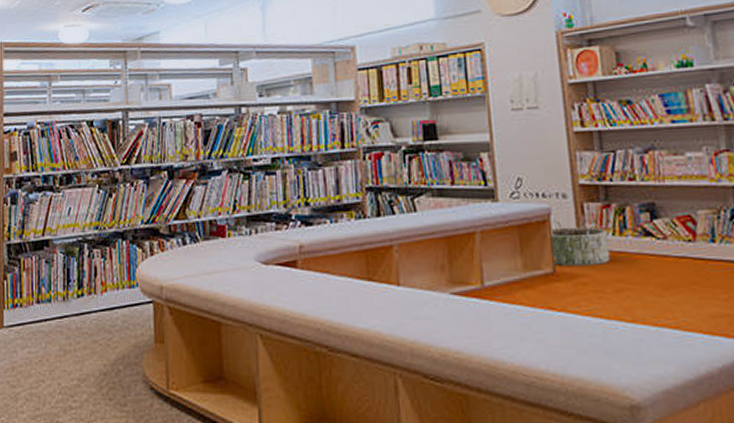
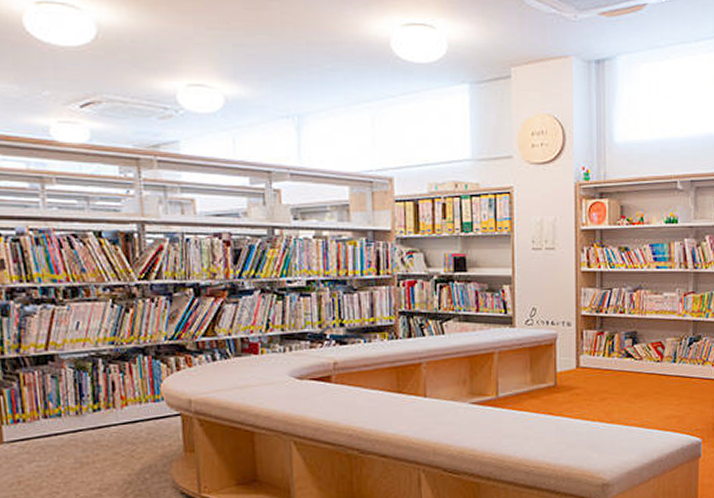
basket: present [551,219,611,267] -> none [556,343,600,381]

